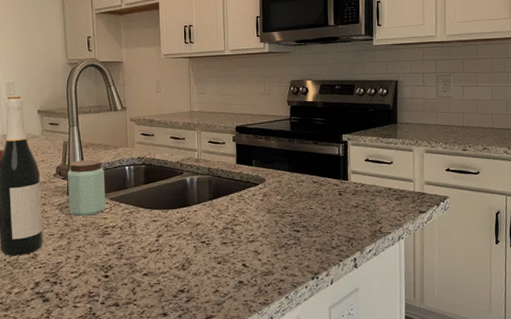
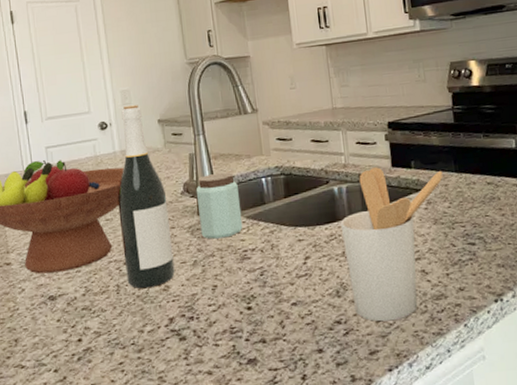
utensil holder: none [190,163,278,292] -> present [340,167,443,322]

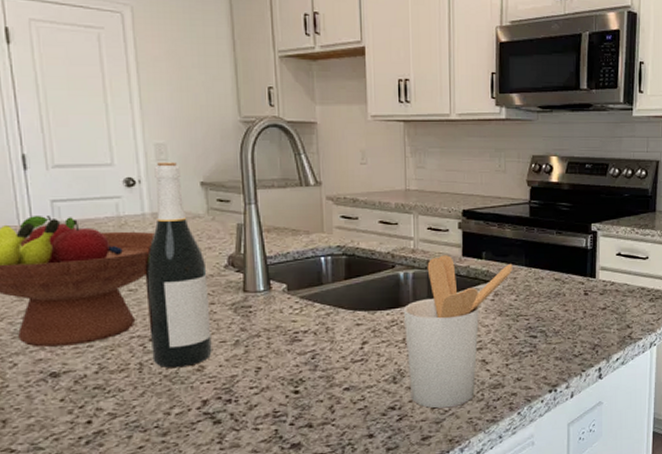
peanut butter: present [197,172,243,239] -> none [244,247,296,318]

